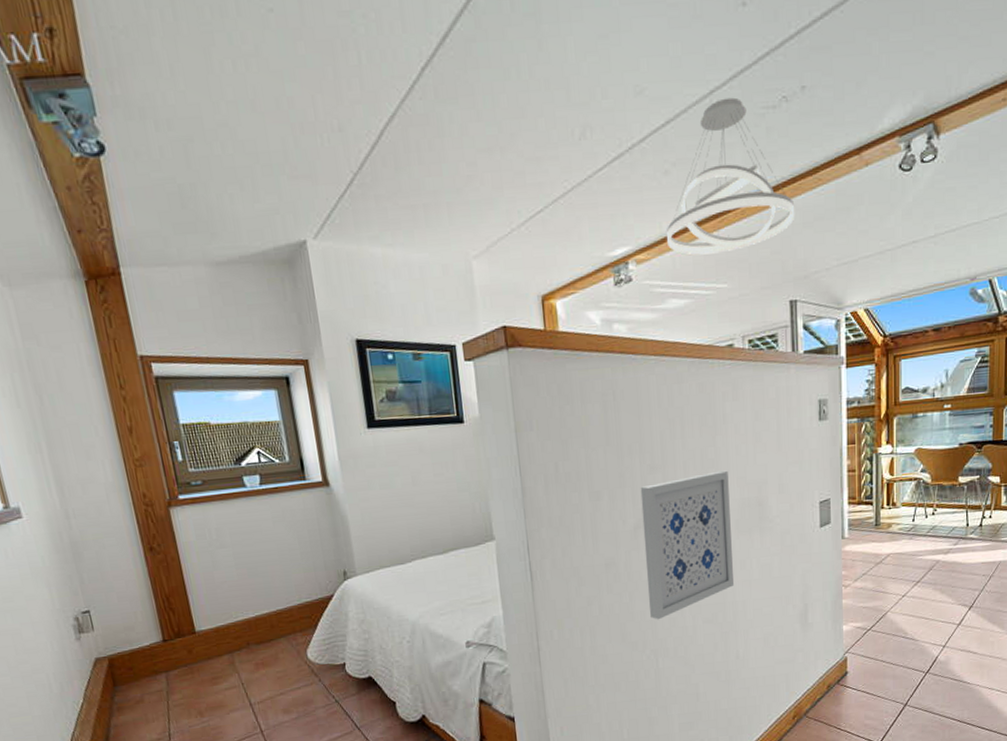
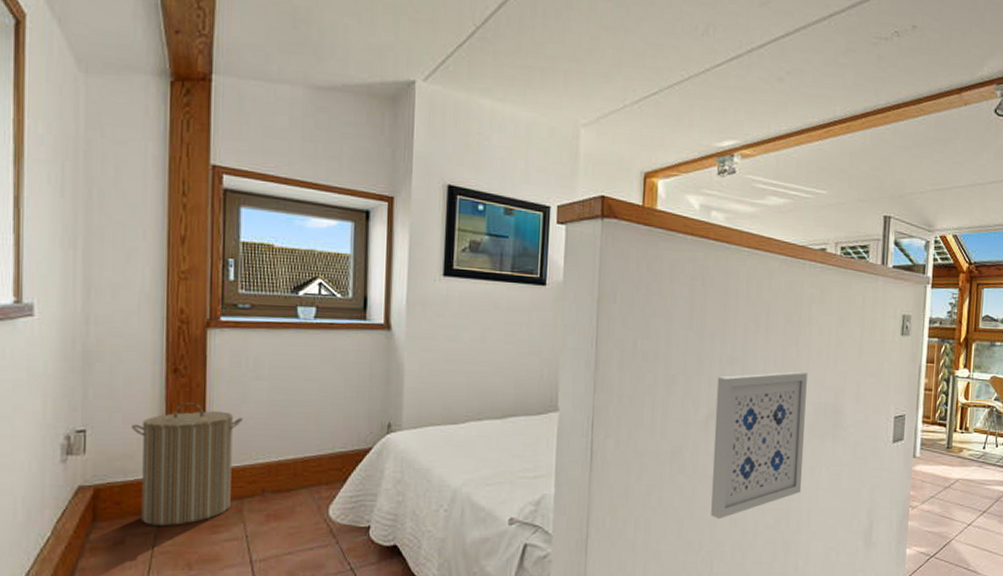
laundry hamper: none [126,574,224,684] -> present [132,401,243,526]
pendant light: present [666,97,795,255] -> none [773,23,897,161]

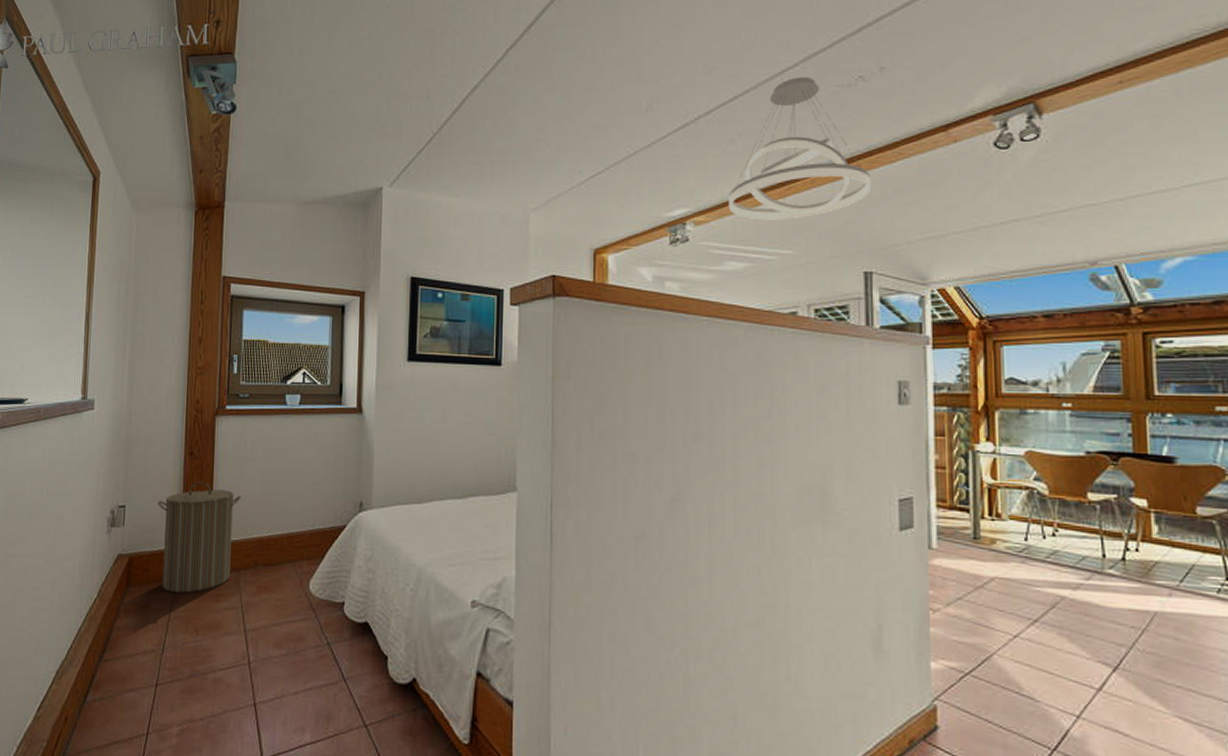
wall art: present [711,371,807,520] -> none [681,447,788,613]
pendant light: none [773,23,897,161] -> present [728,76,872,220]

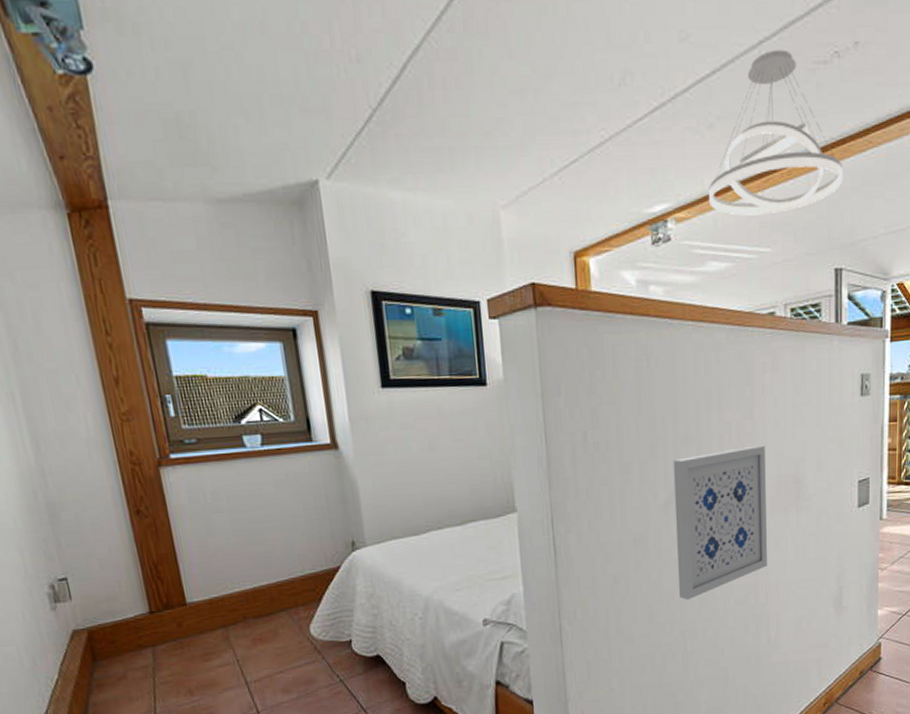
laundry hamper: present [158,481,241,593] -> none [108,540,217,660]
wall art: none [681,447,788,613] -> present [673,445,768,601]

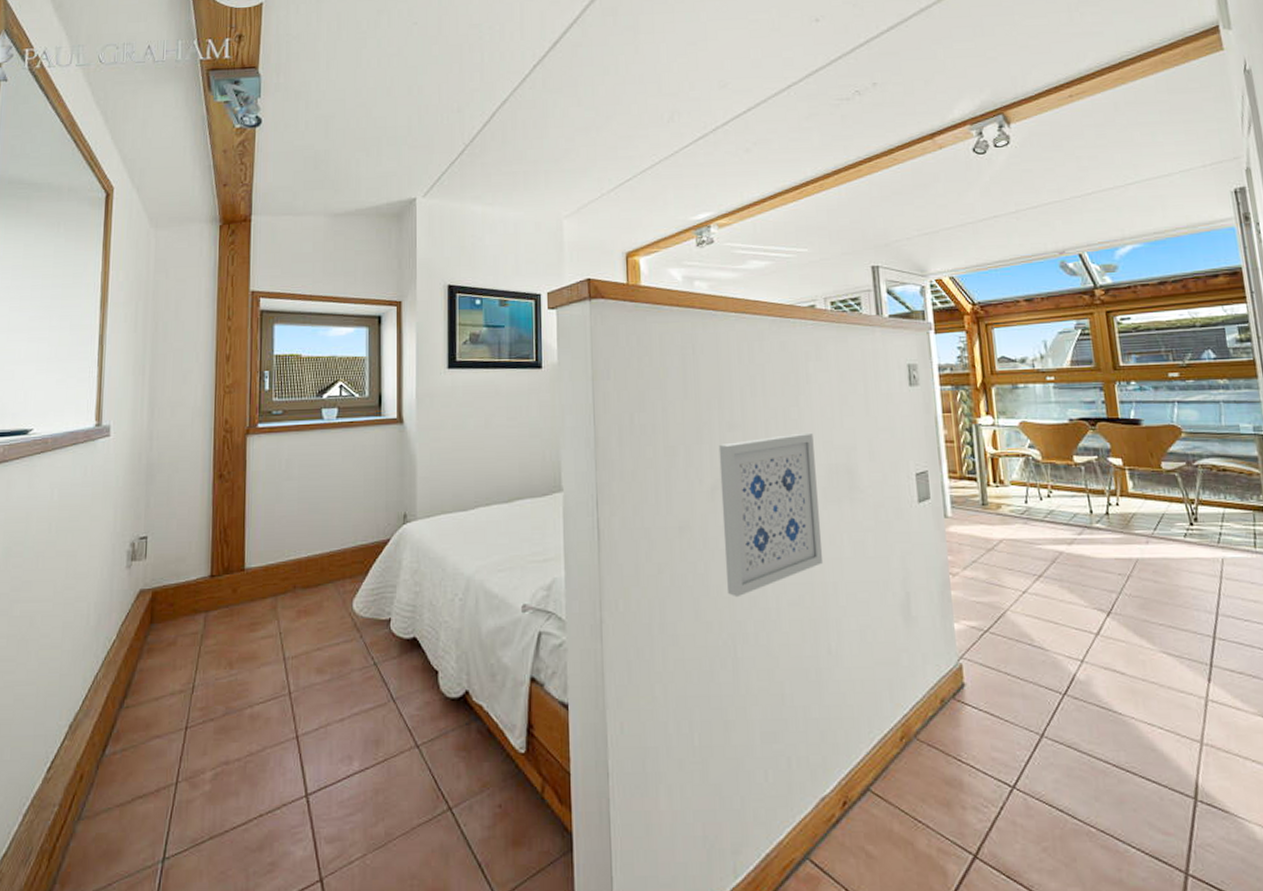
pendant light: present [708,49,844,216] -> none [747,91,873,222]

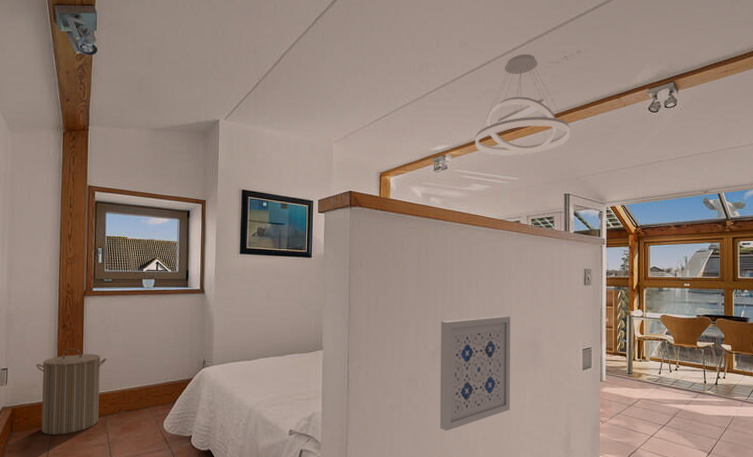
laundry hamper: none [184,504,276,625] -> present [36,347,107,435]
pendant light: none [747,91,873,222] -> present [474,54,571,156]

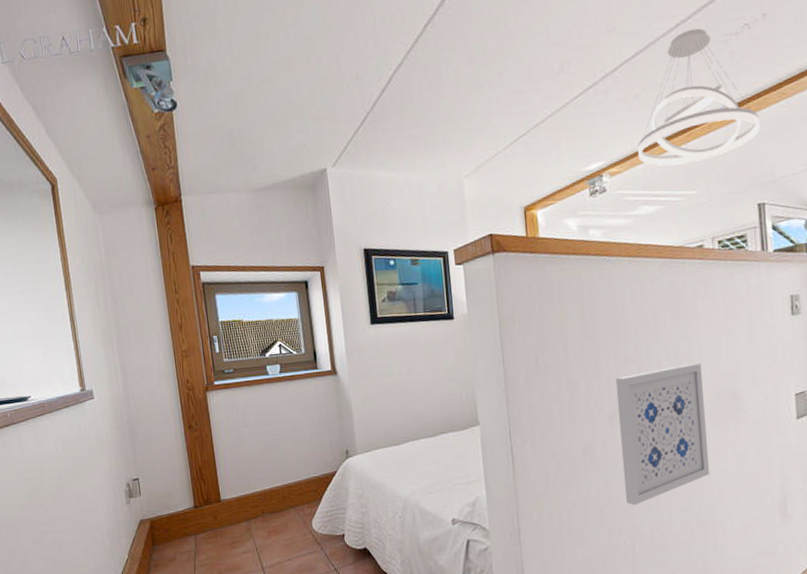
laundry hamper: present [36,347,107,435] -> none [167,449,242,545]

